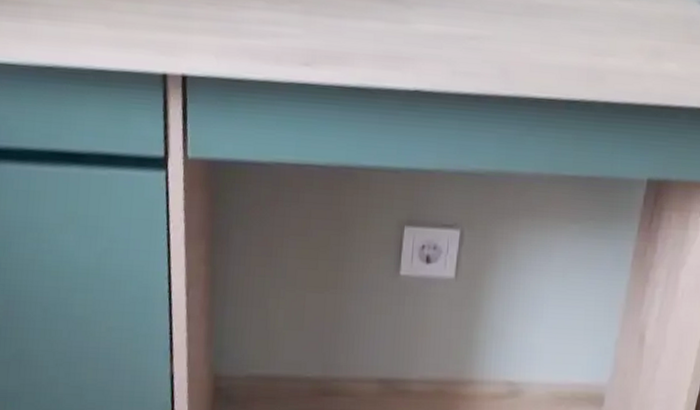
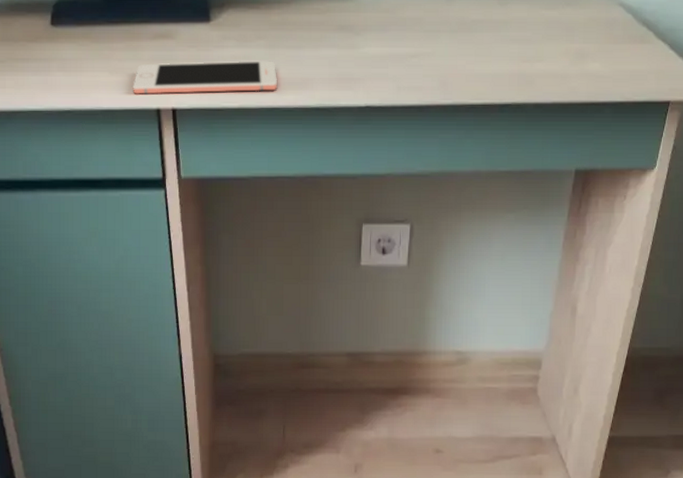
cell phone: none [134,19,312,64] -> present [132,61,278,95]

